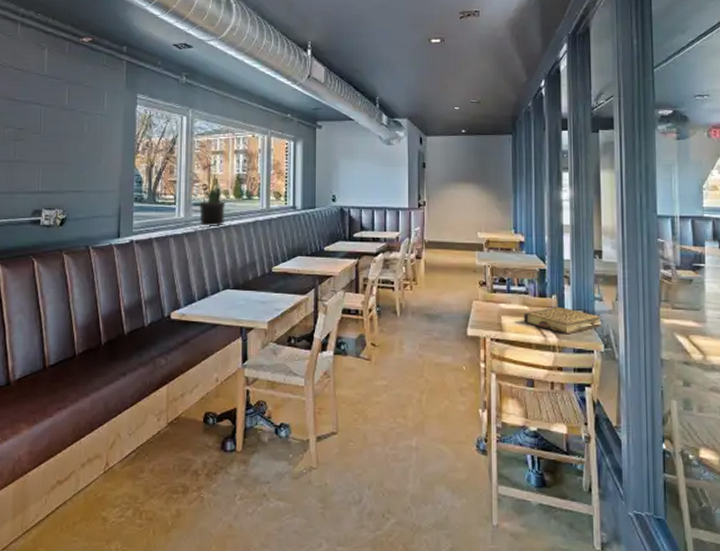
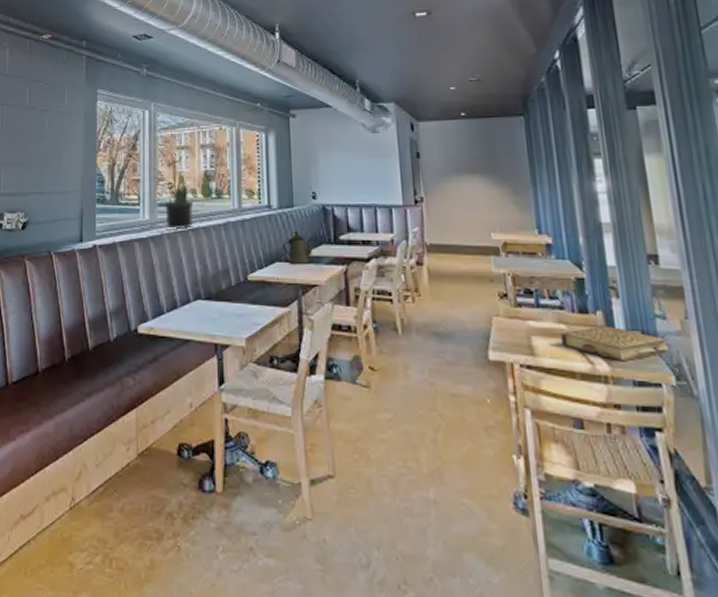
coffee pot: none [304,228,331,259] -> present [283,230,313,266]

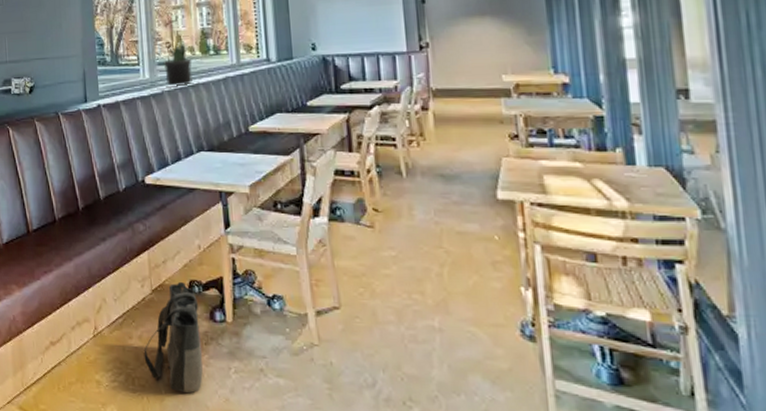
tote bag: none [124,445,189,577] -> present [143,282,203,393]
coffee pot: present [283,230,313,266] -> none [283,82,313,116]
book: present [561,325,671,362] -> none [576,162,697,197]

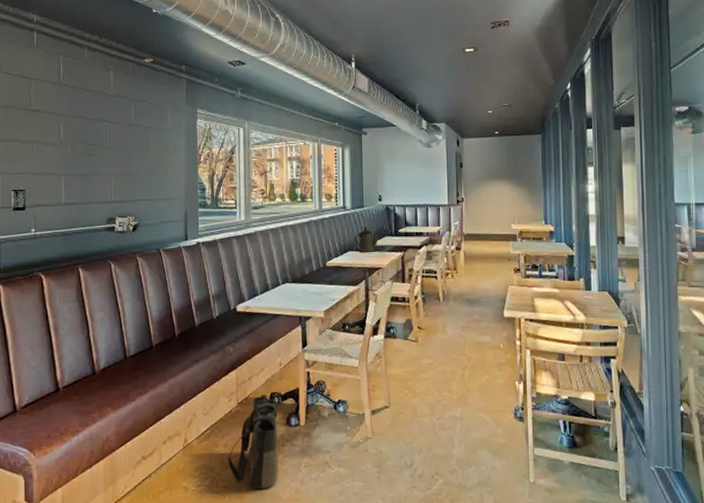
planter: present [161,41,193,86] -> none [257,189,282,227]
coffee pot: none [283,82,313,116] -> present [354,226,378,253]

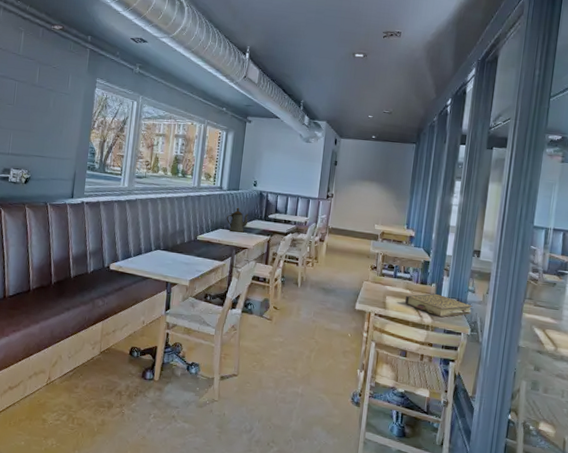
tote bag: present [228,395,279,488] -> none [85,348,135,432]
book: none [555,288,626,313] -> present [405,293,473,318]

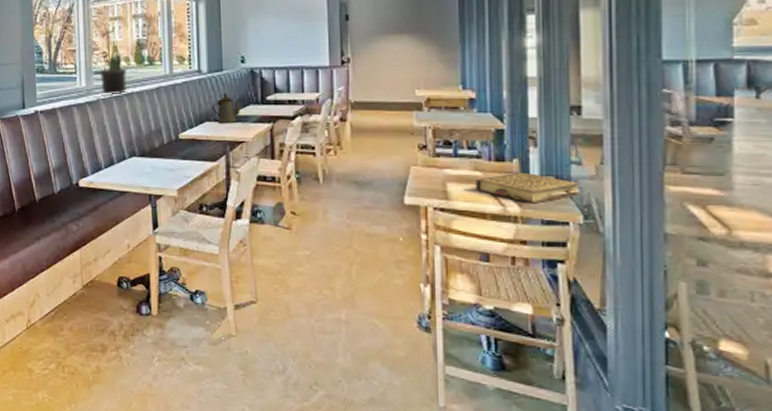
planter: none [140,160,164,197] -> present [98,51,127,94]

